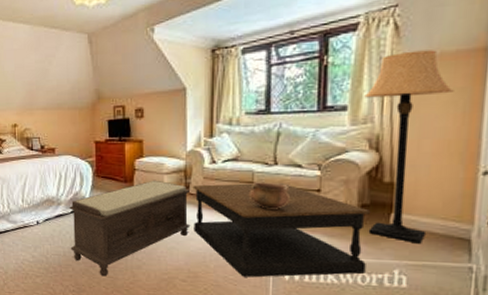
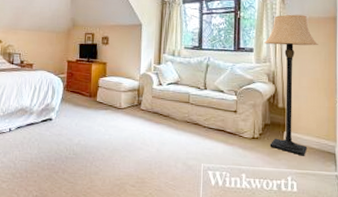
bench: present [69,180,191,277] -> none [37,96,141,182]
coffee table: present [193,182,371,278] -> none [143,102,271,183]
ceramic pot: present [248,182,290,209] -> none [185,102,215,125]

